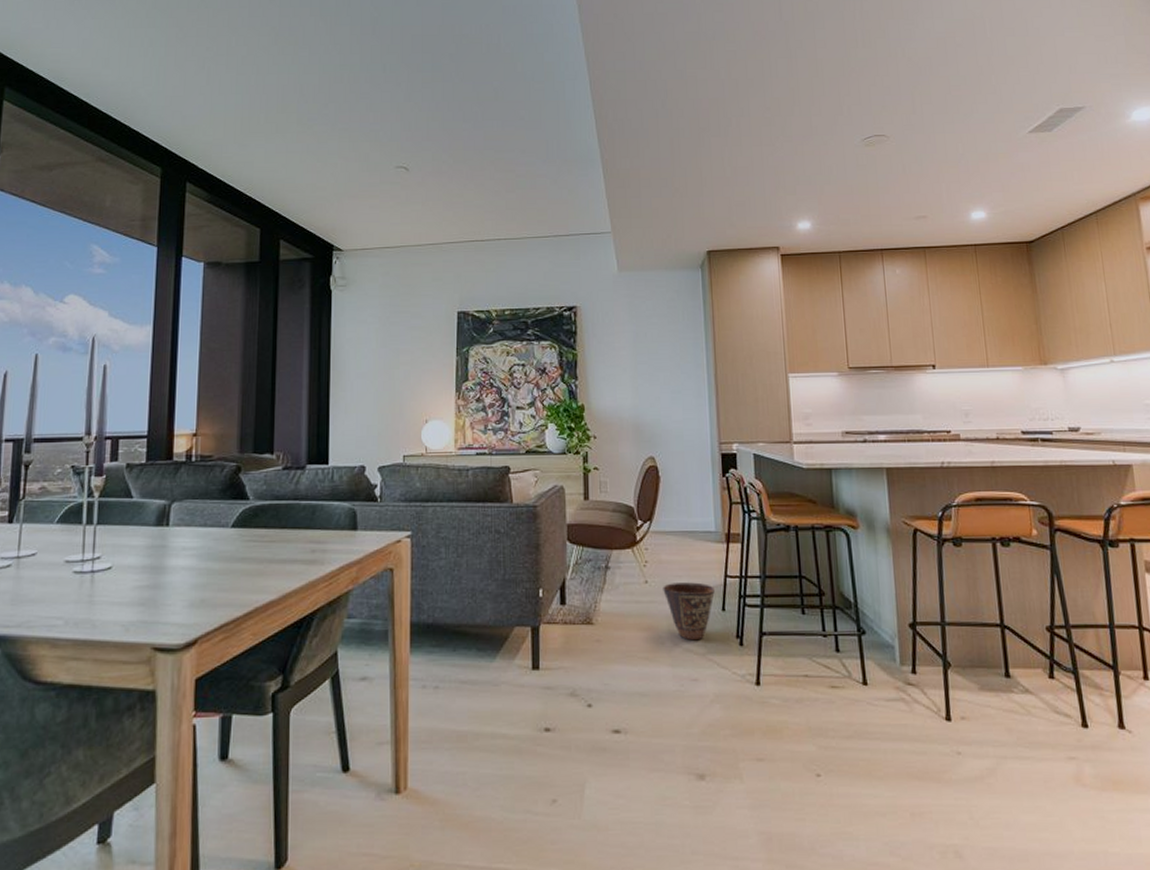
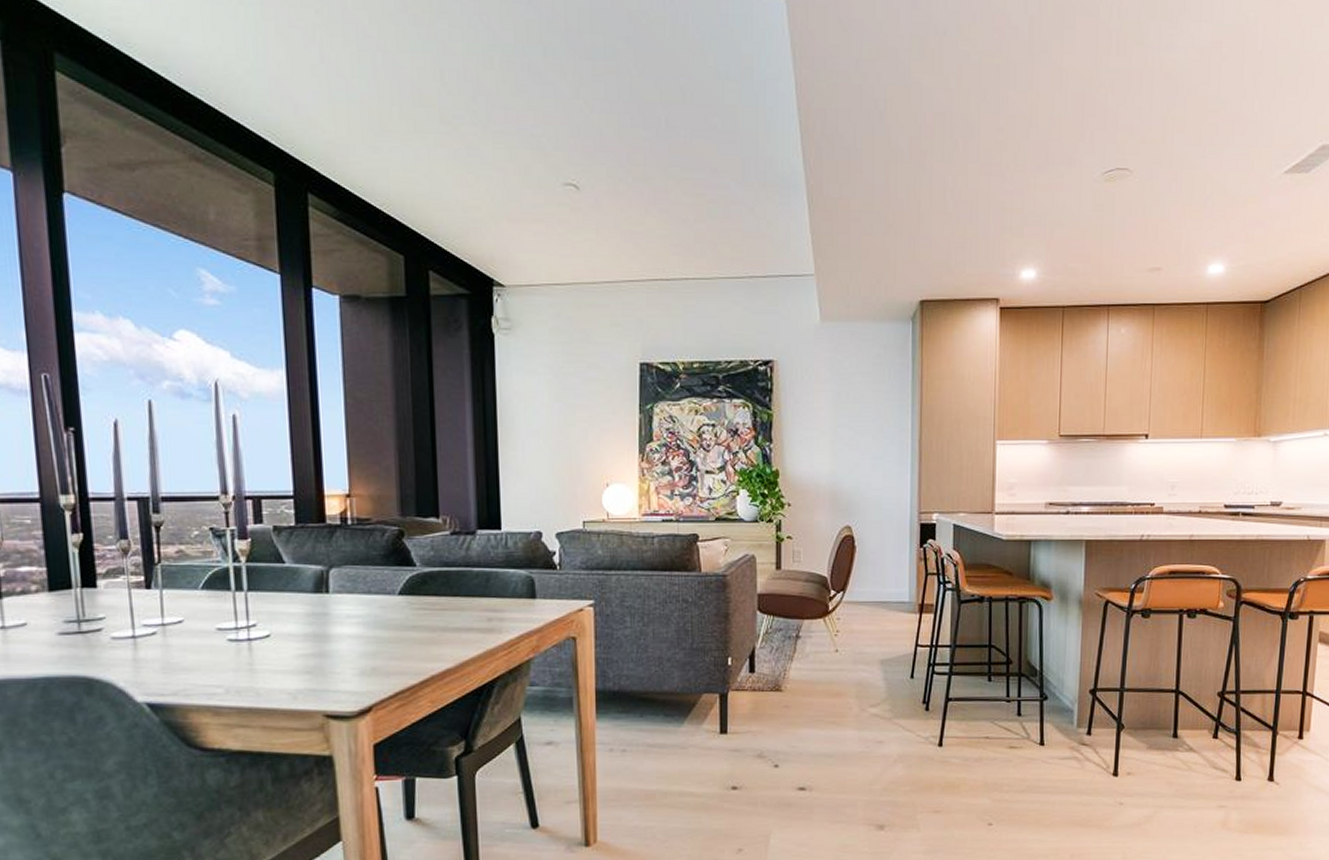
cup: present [663,582,715,641] -> none [853,651,904,706]

